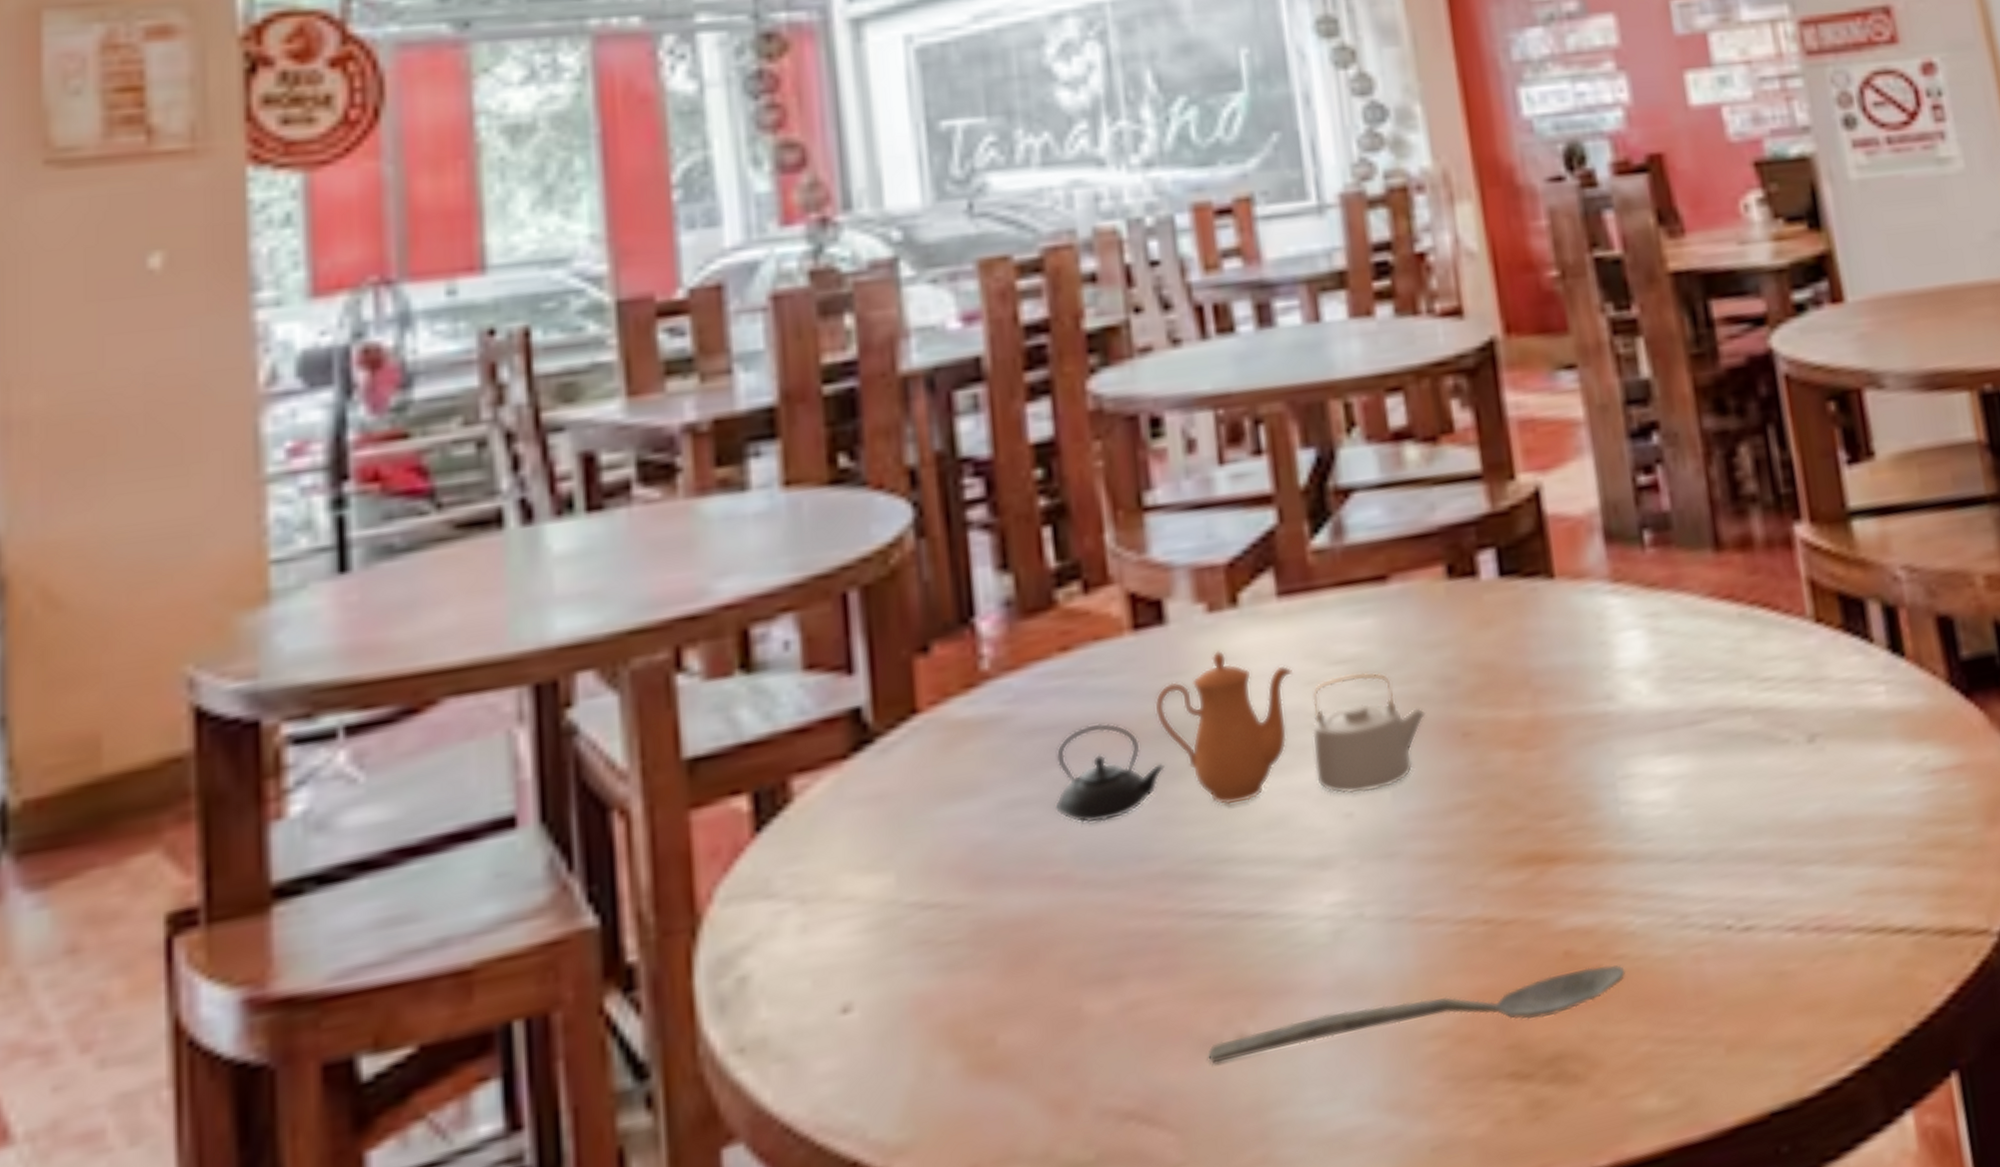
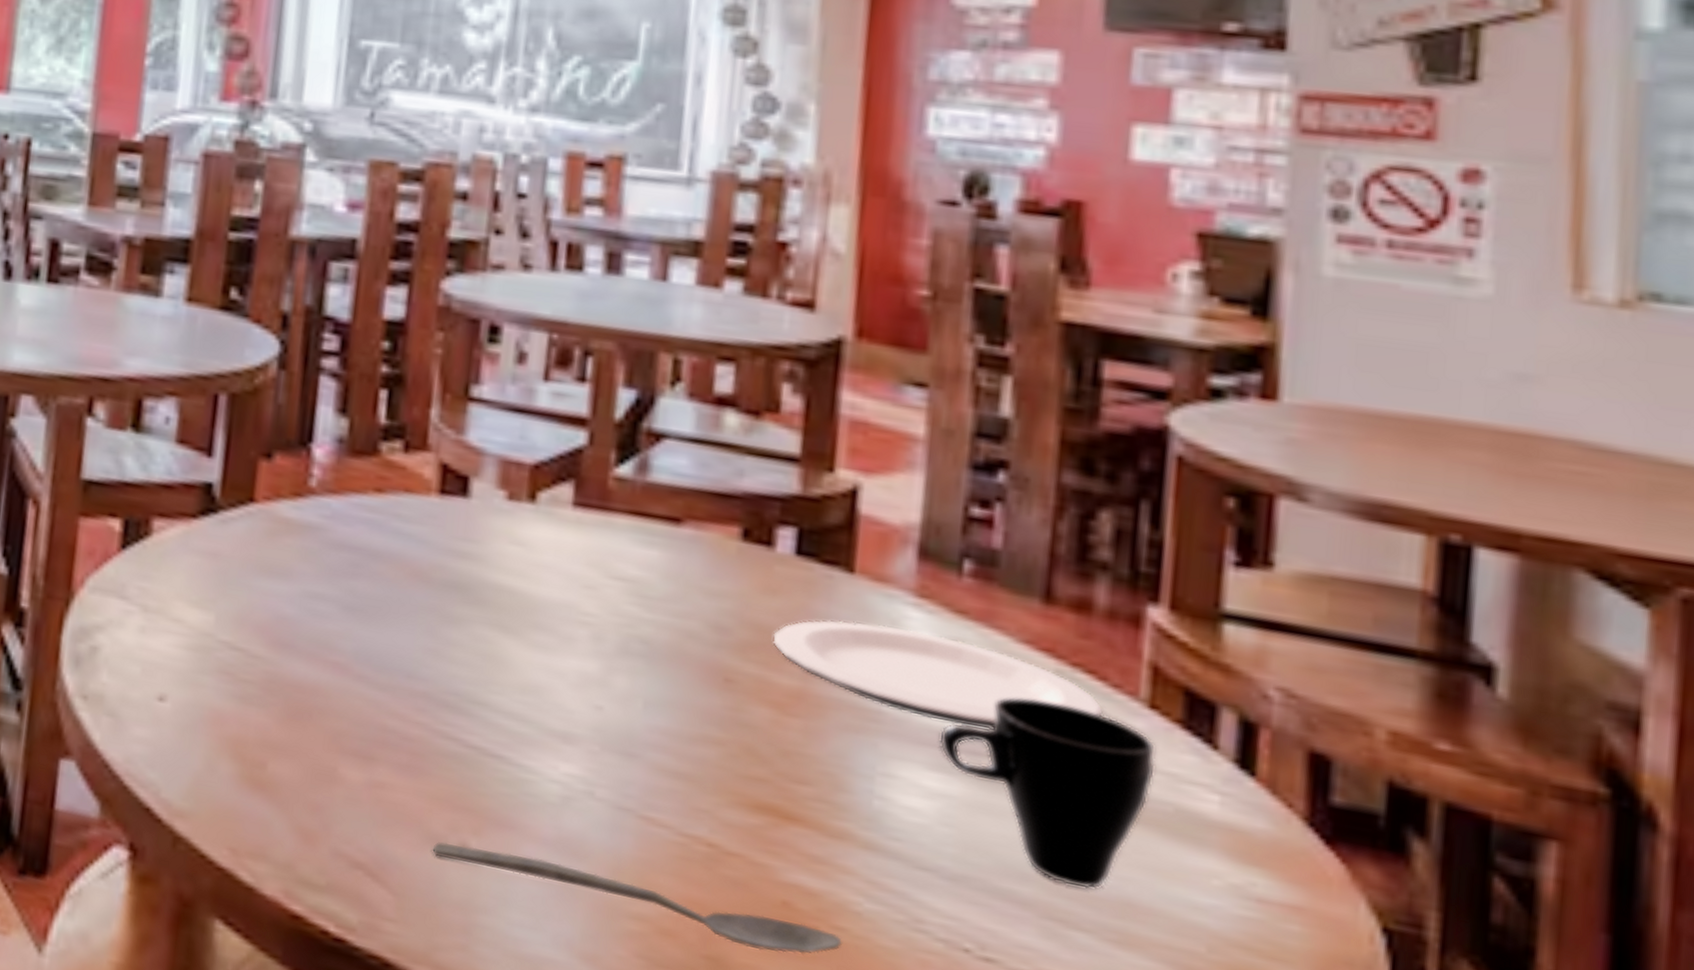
teapot: present [1054,651,1426,824] -> none [346,533,692,699]
plate: none [1496,613,1784,706] -> present [773,620,1104,729]
cup: none [1660,642,1835,824] -> present [938,698,1156,890]

